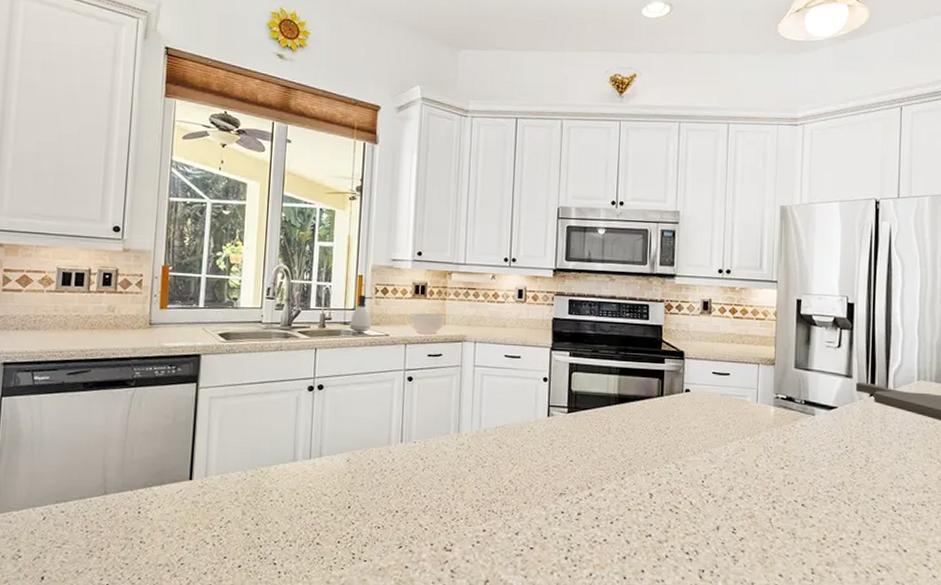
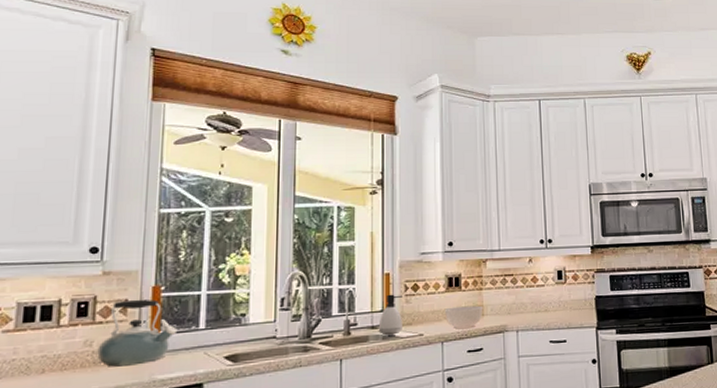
kettle: none [118,275,182,332] -> present [97,299,178,367]

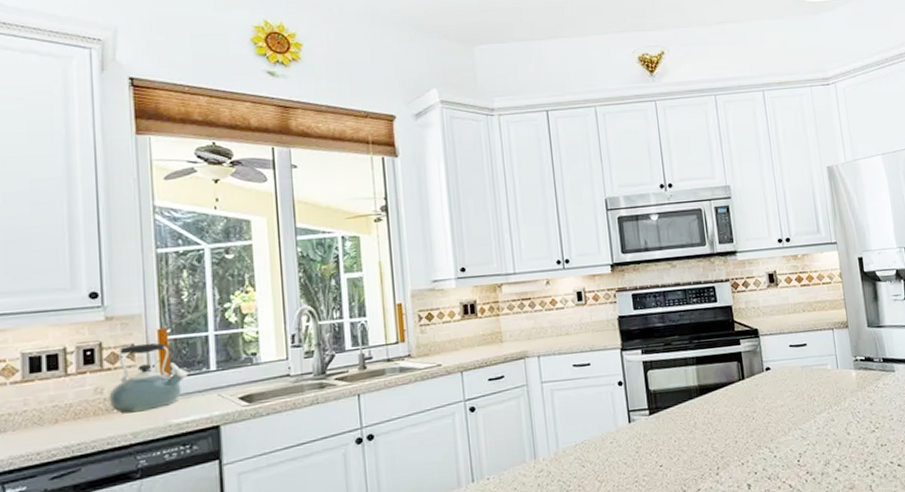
soap dispenser: present [378,294,402,336] -> none [394,325,419,368]
bowl: present [444,305,484,330] -> none [461,332,502,358]

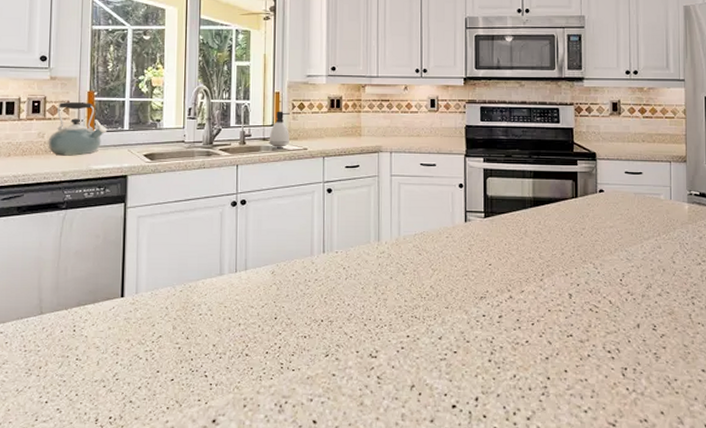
soap dispenser: none [394,325,419,368] -> present [269,111,290,147]

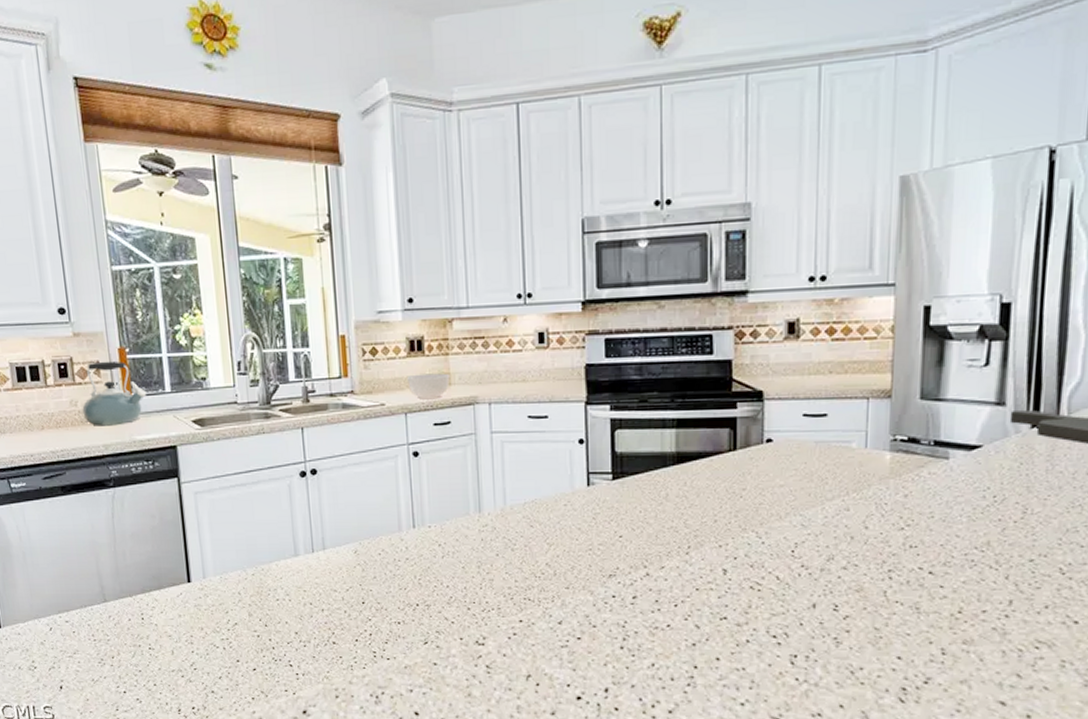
soap dispenser: present [269,111,290,147] -> none [337,359,362,404]
bowl: none [326,126,361,147] -> present [406,373,451,400]

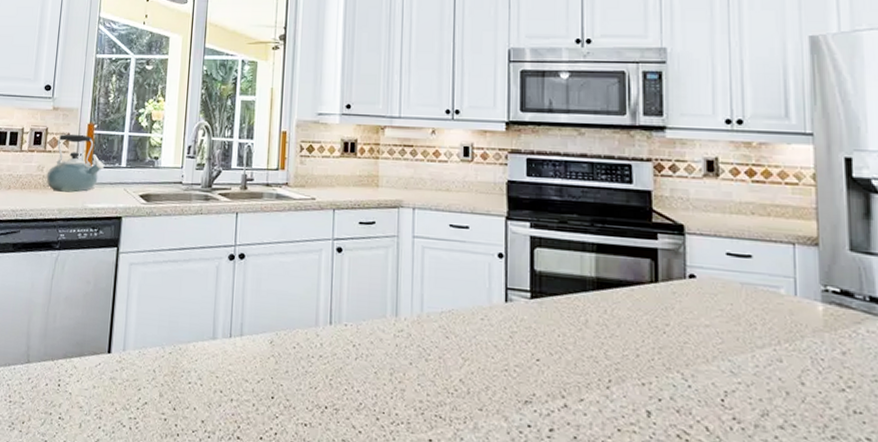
bowl: present [406,373,451,400] -> none [338,173,379,199]

